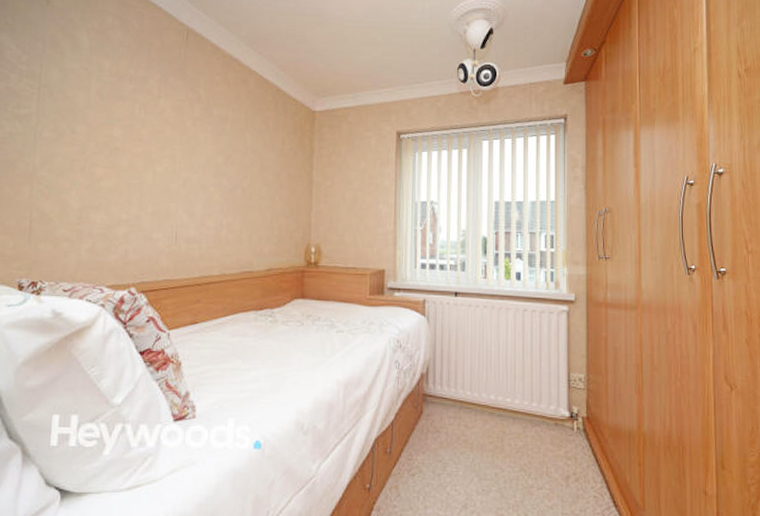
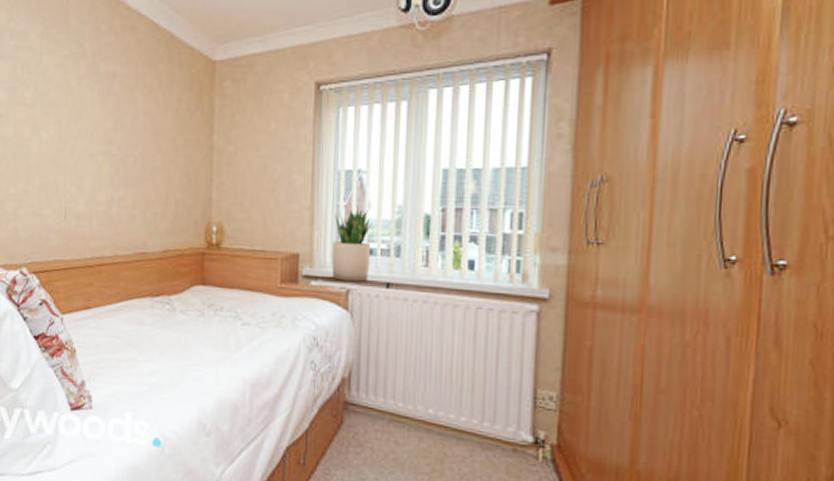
planter: none [411,230,443,292] -> present [331,205,372,282]

